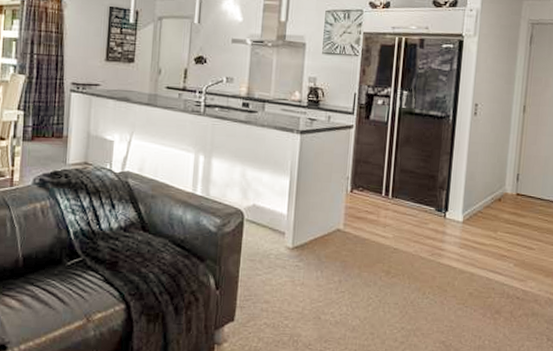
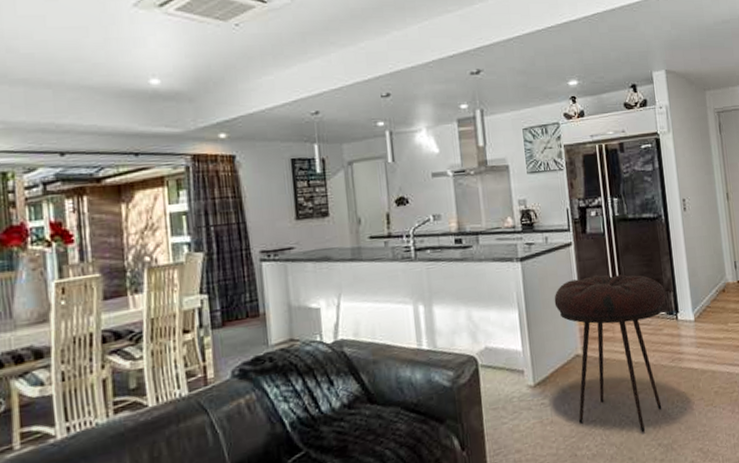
stool: none [325,160,439,314] -> present [554,274,666,433]

